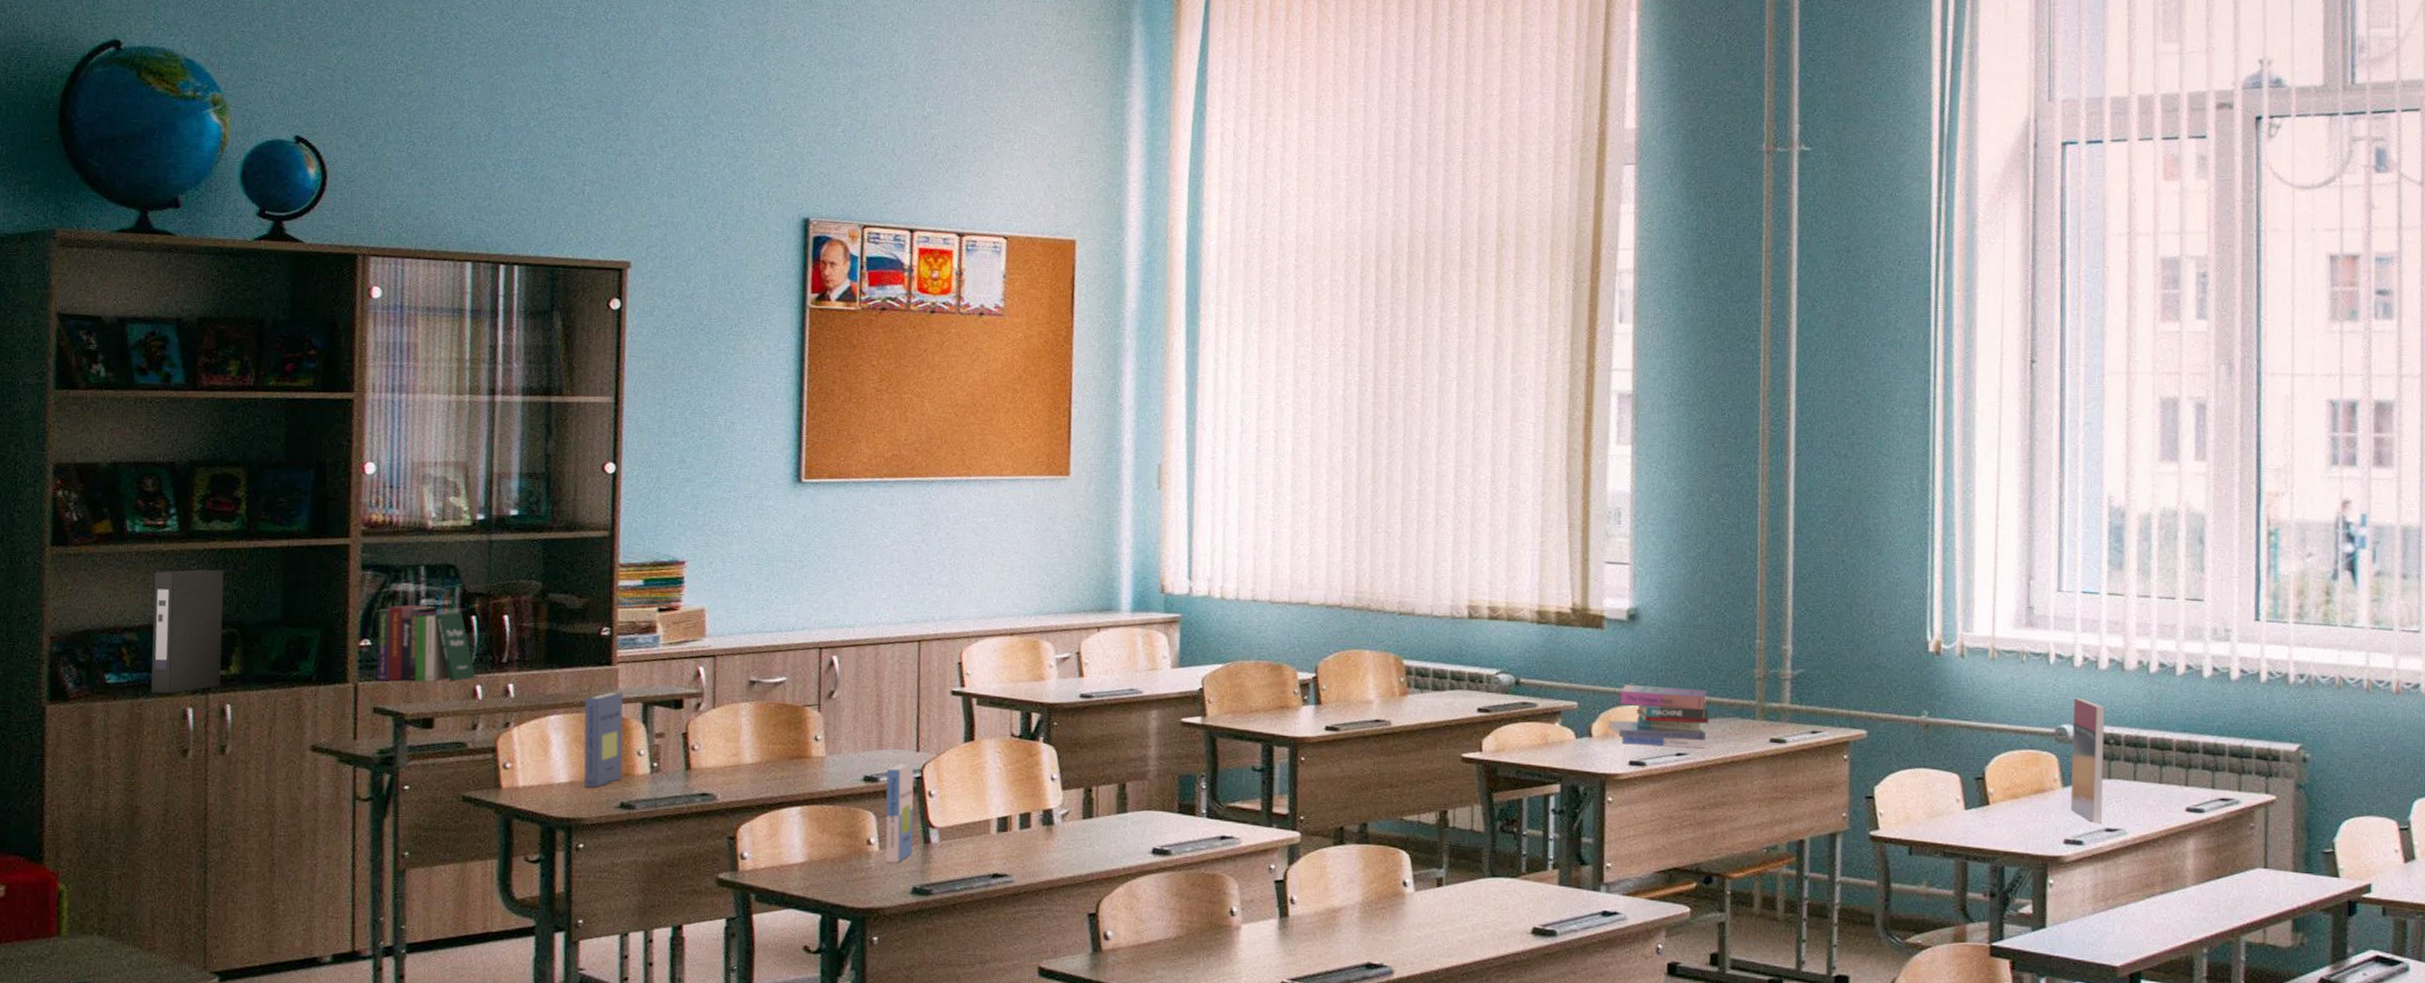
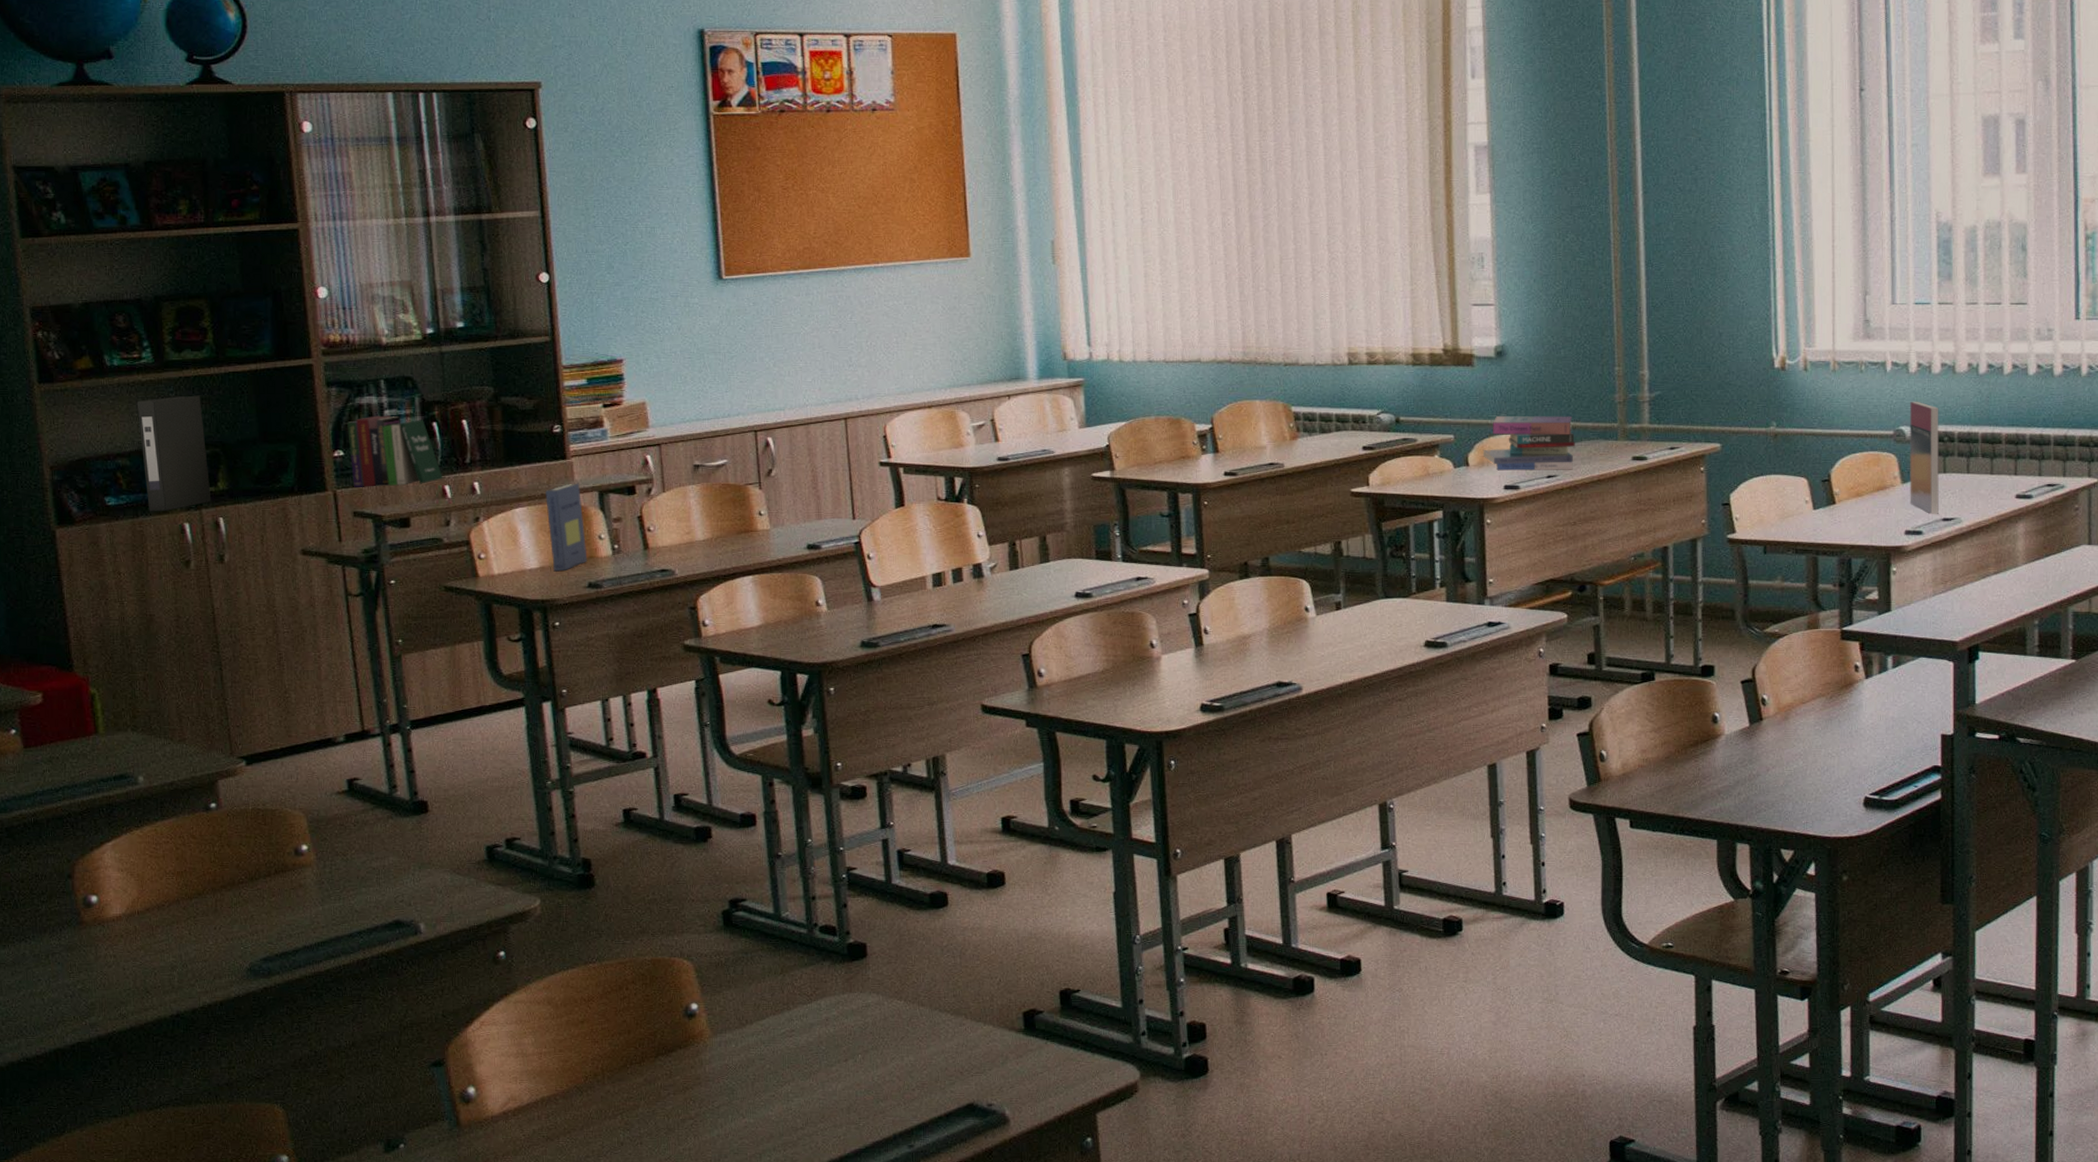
book: present [885,763,914,863] -> none [827,530,858,621]

